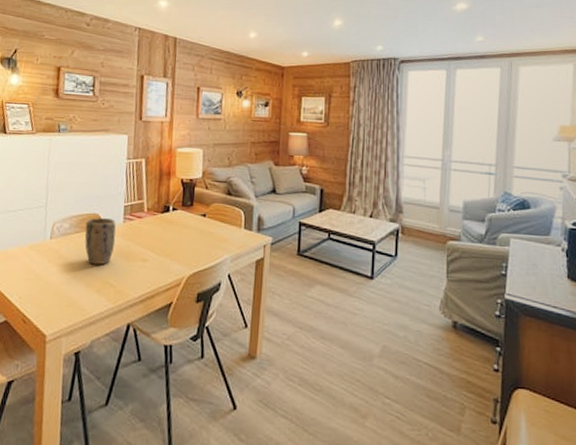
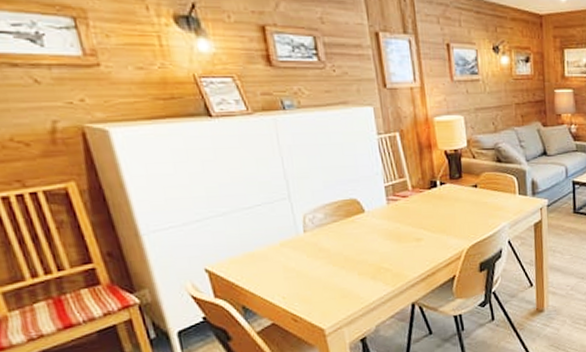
plant pot: present [84,218,116,265] -> none [343,202,382,252]

